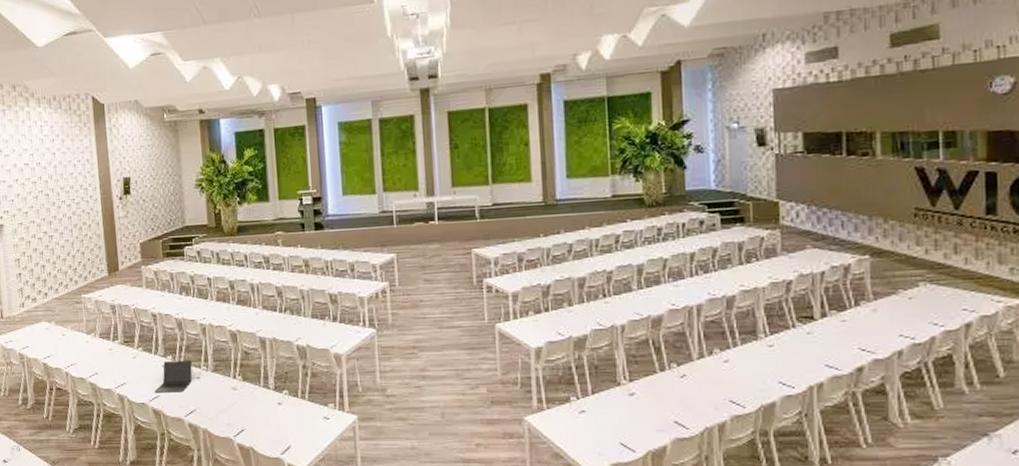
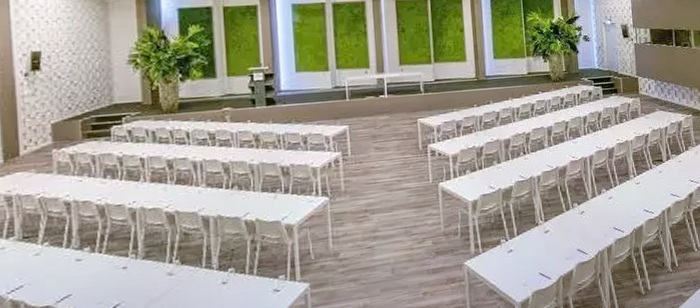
laptop: present [154,361,193,393] -> none [64,250,117,292]

